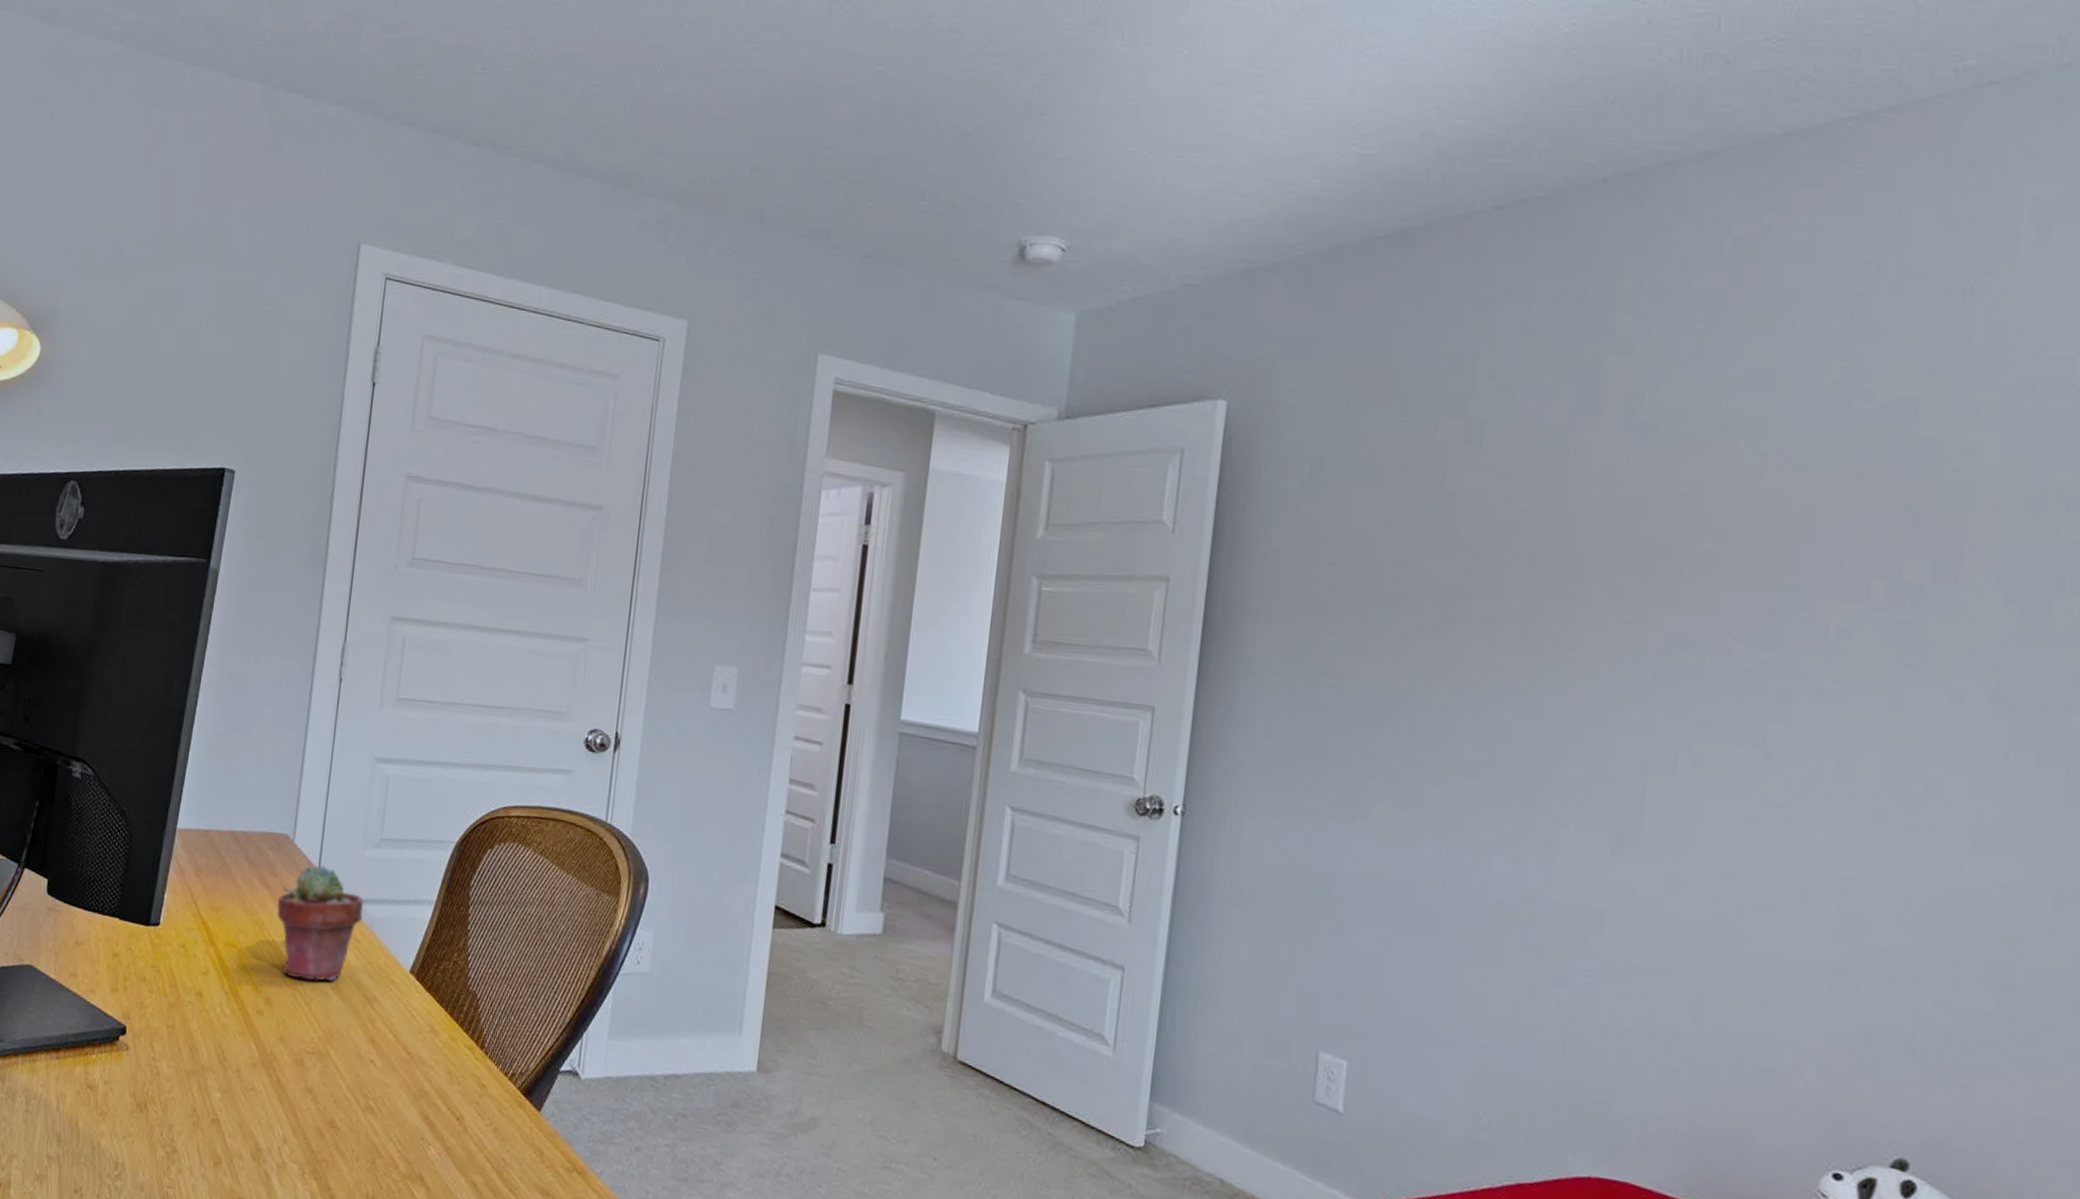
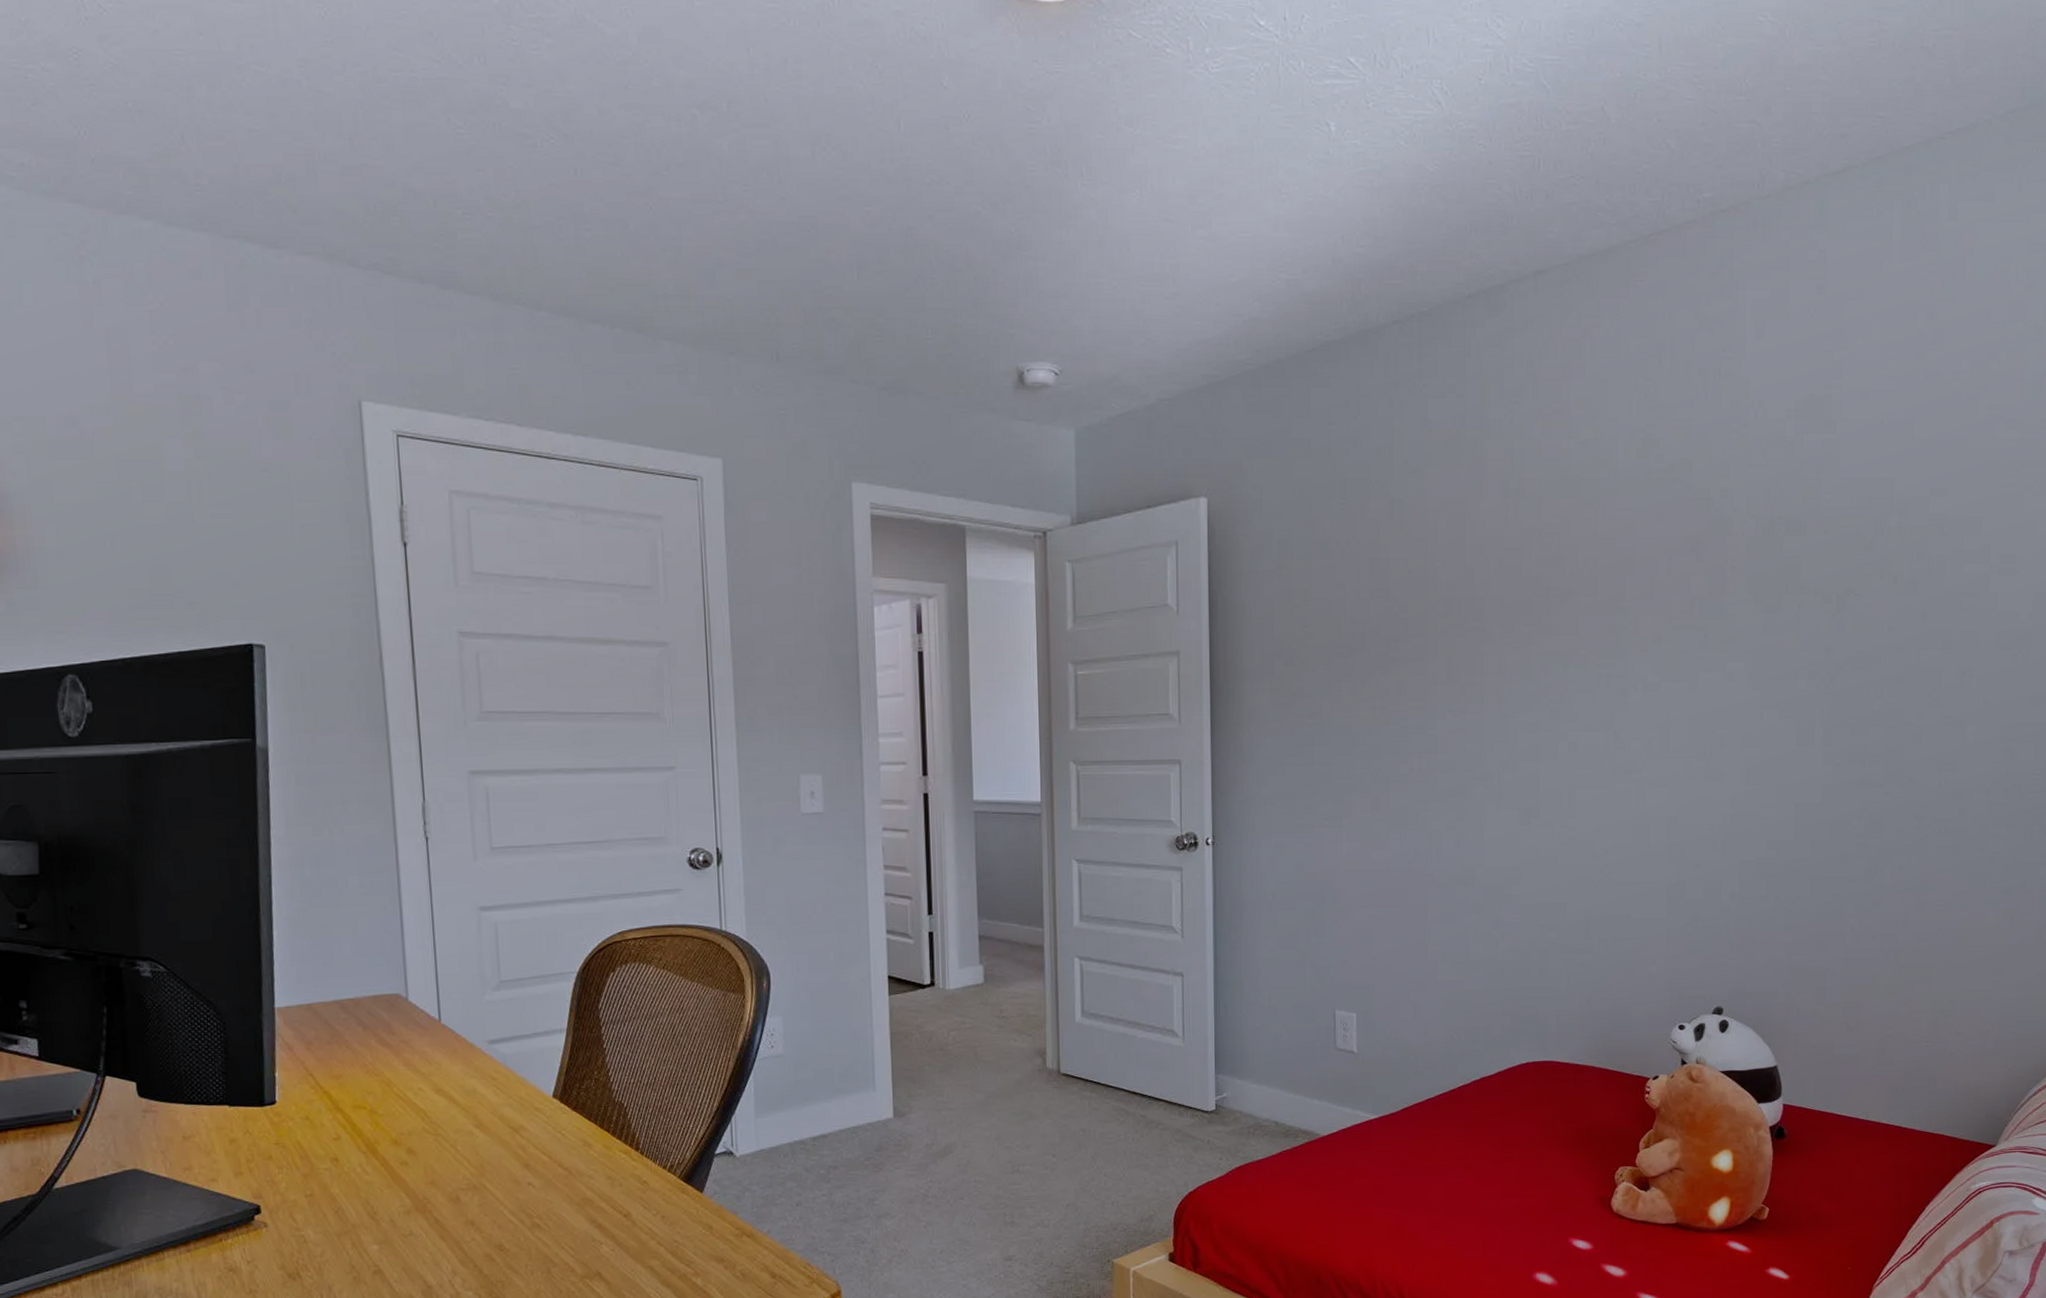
potted succulent: present [277,864,364,981] -> none [402,1015,495,1125]

